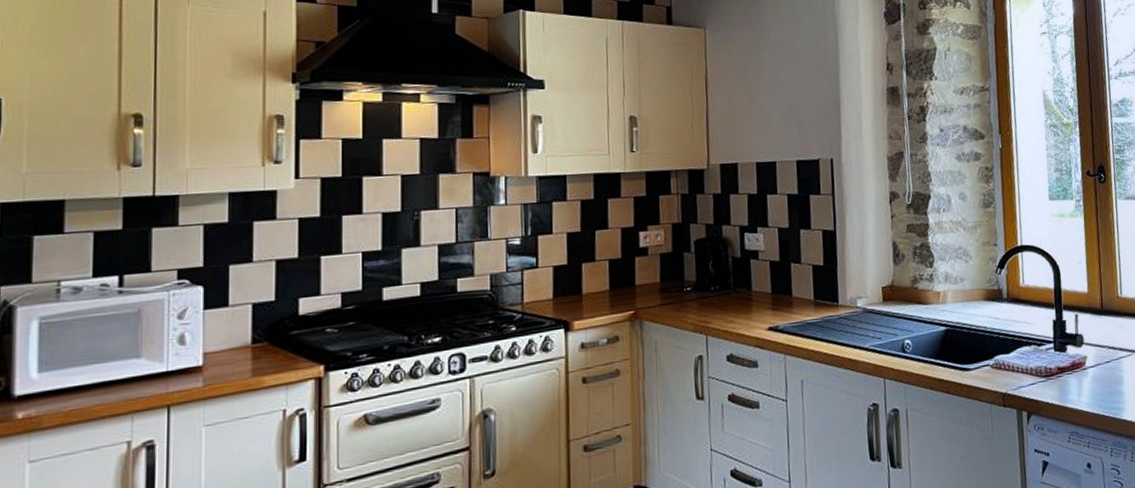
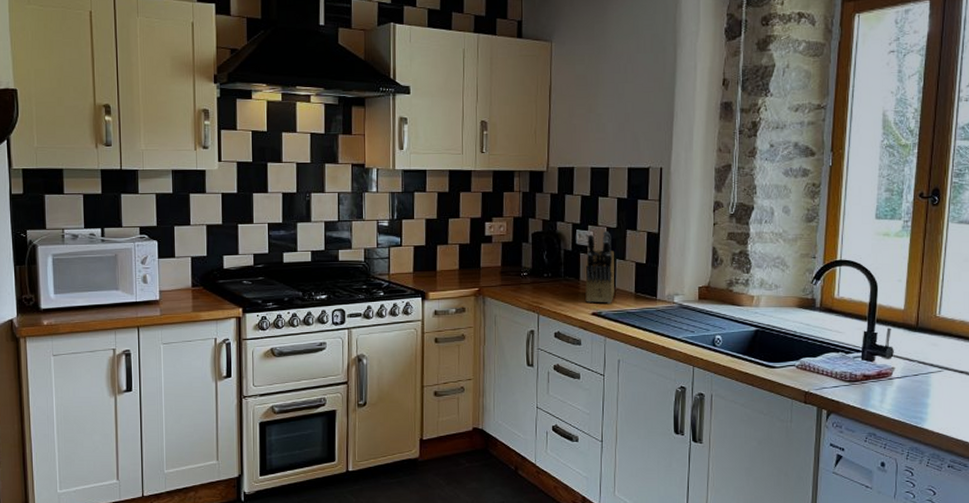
knife block: none [757,232,792,316] -> present [585,231,614,303]

